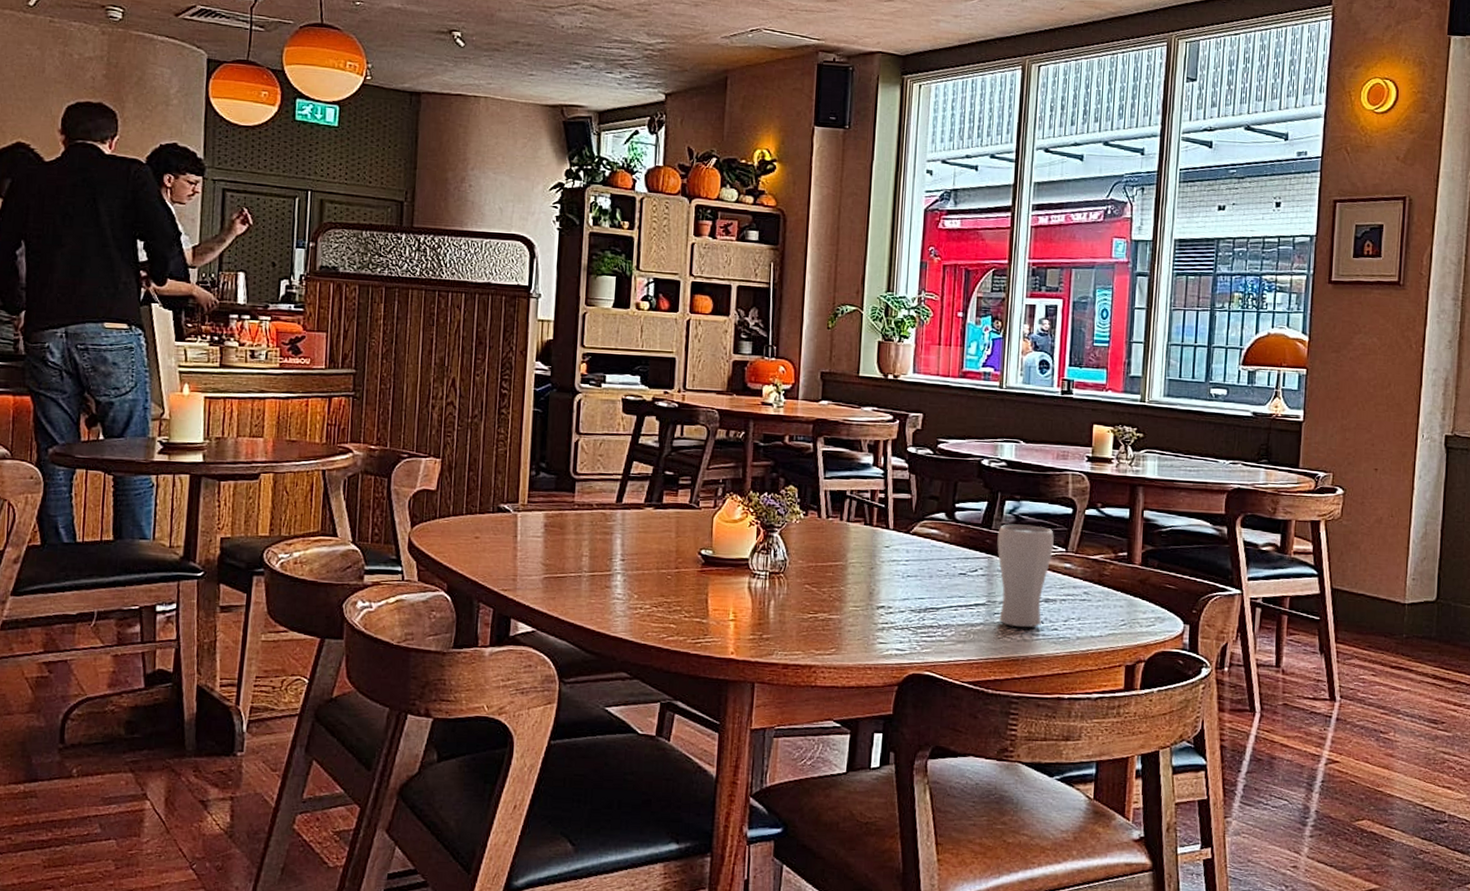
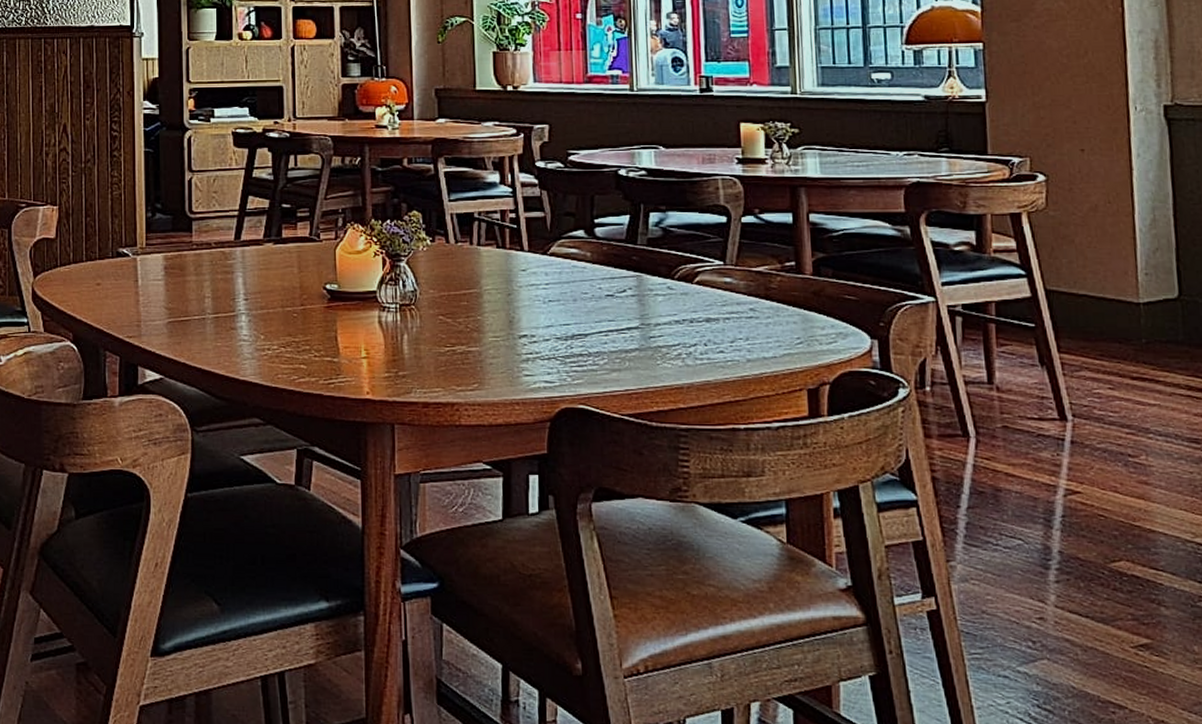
drinking glass: present [997,524,1054,628] -> none [644,237,710,352]

